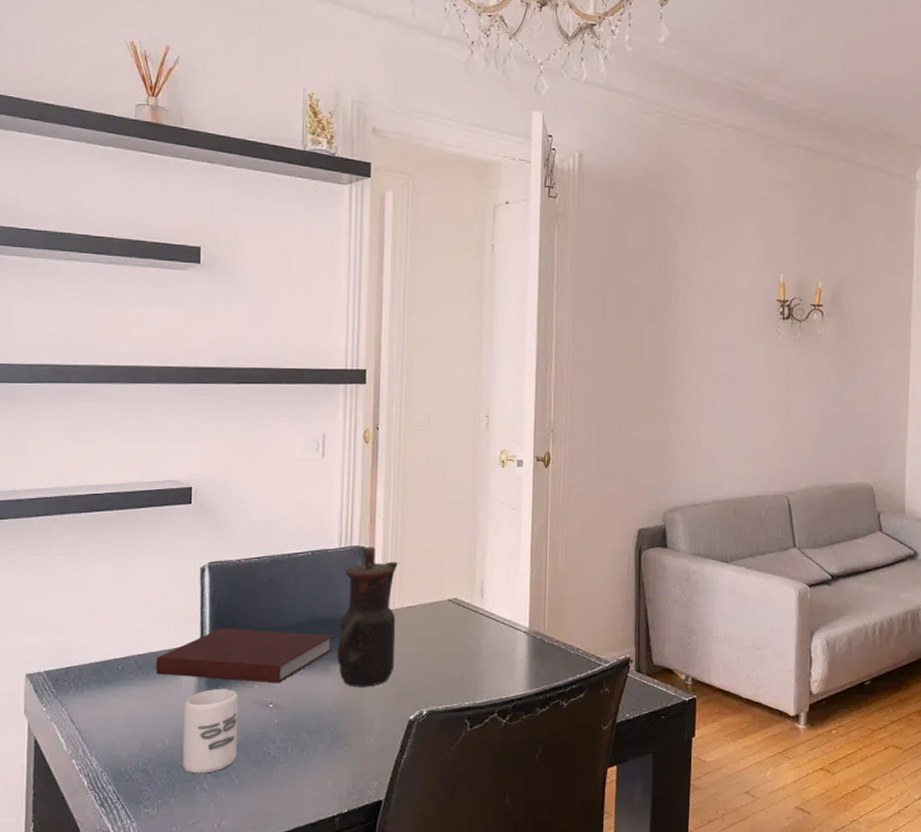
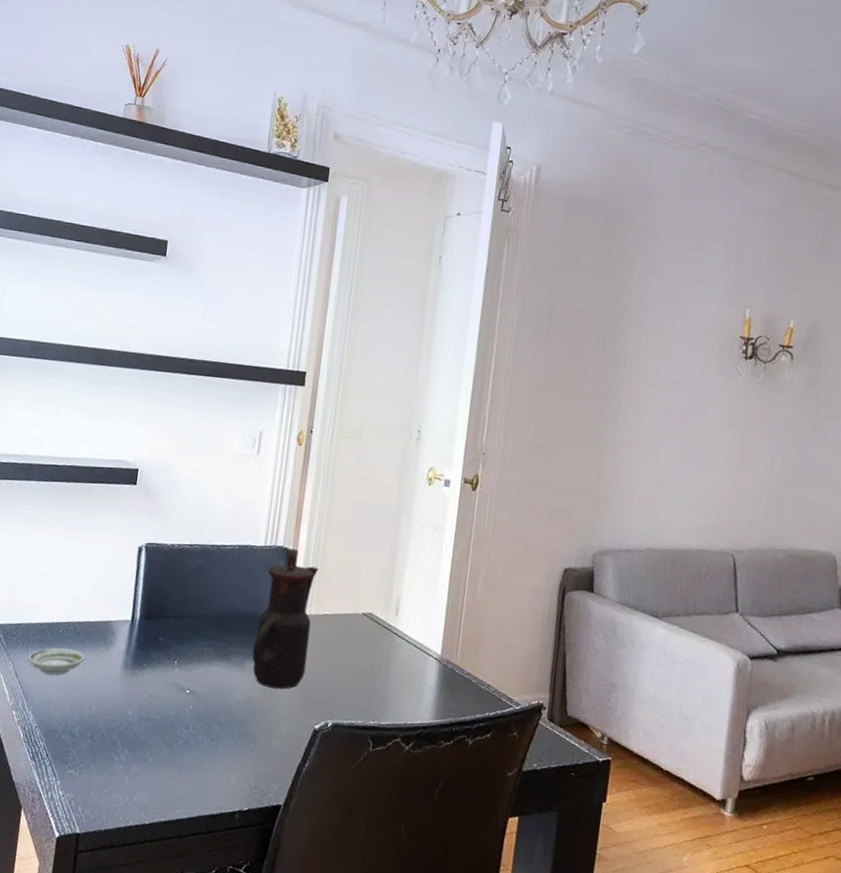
saucer: none [83,684,151,715] -> present [27,647,85,675]
notebook: present [156,627,333,683] -> none [90,607,251,671]
cup: present [182,689,238,774] -> none [104,665,160,747]

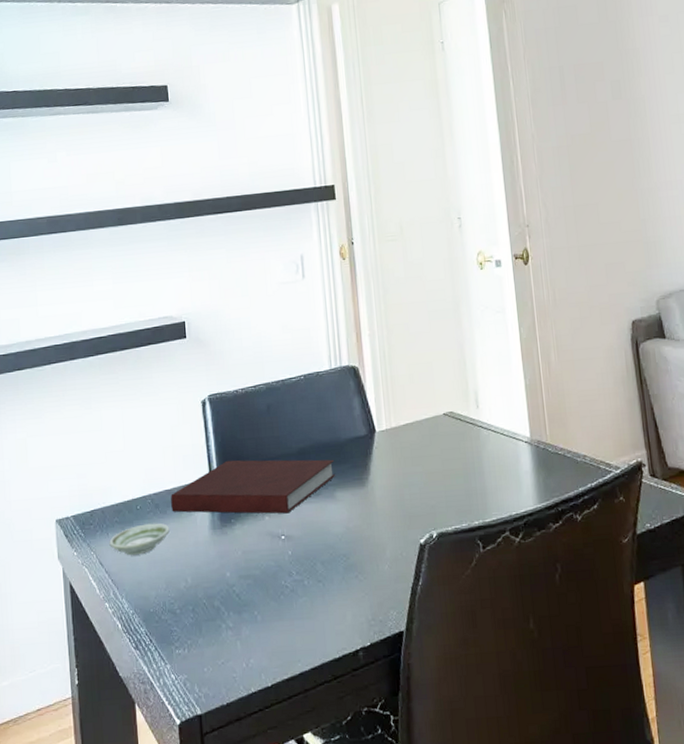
notebook: none [90,607,251,671] -> present [171,459,336,514]
teapot: present [252,548,318,689] -> none [338,365,399,513]

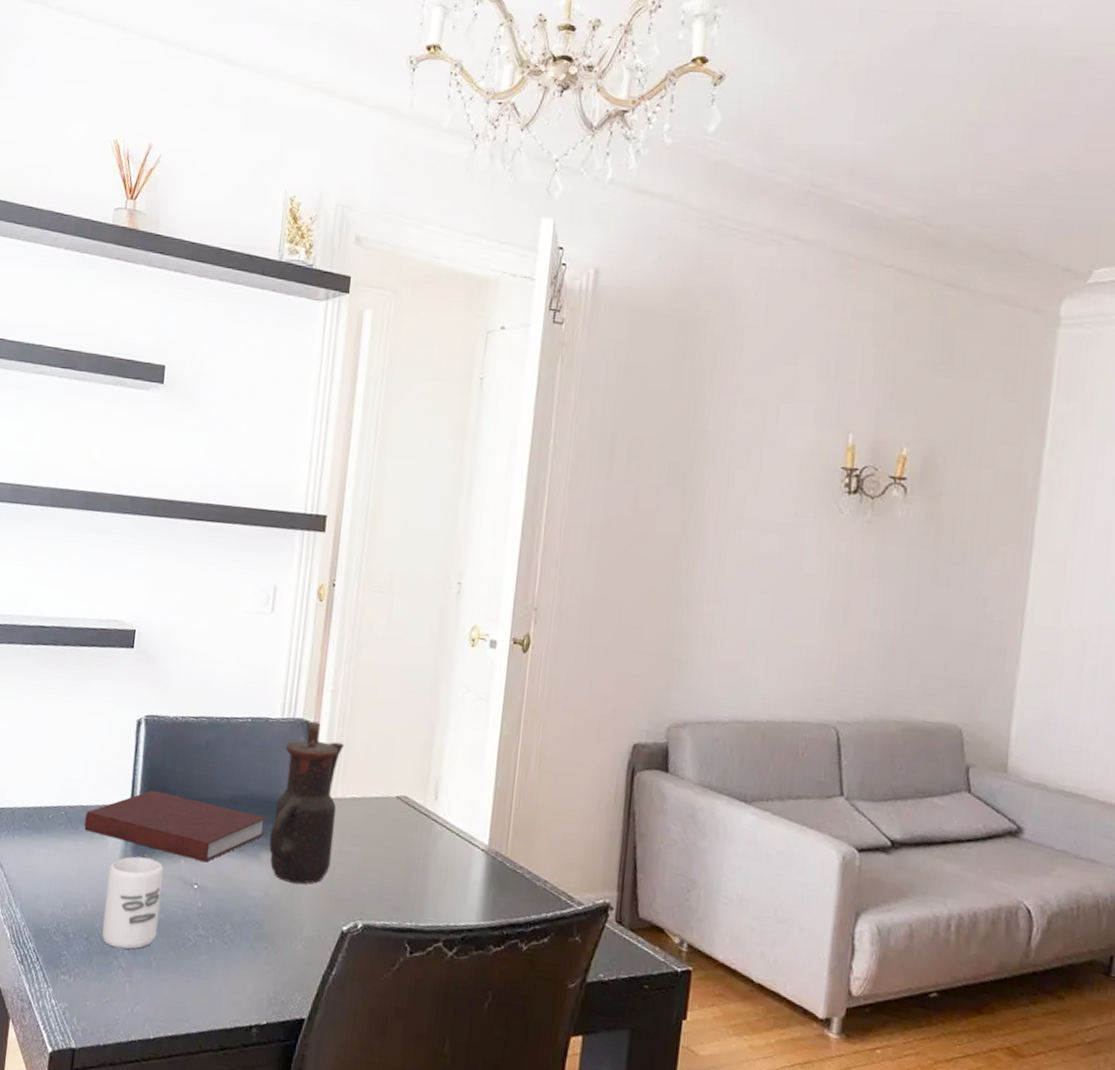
saucer: present [109,523,170,556] -> none [13,835,79,866]
cup: none [201,522,257,612] -> present [101,856,163,950]
teapot: none [338,365,399,513] -> present [268,721,344,885]

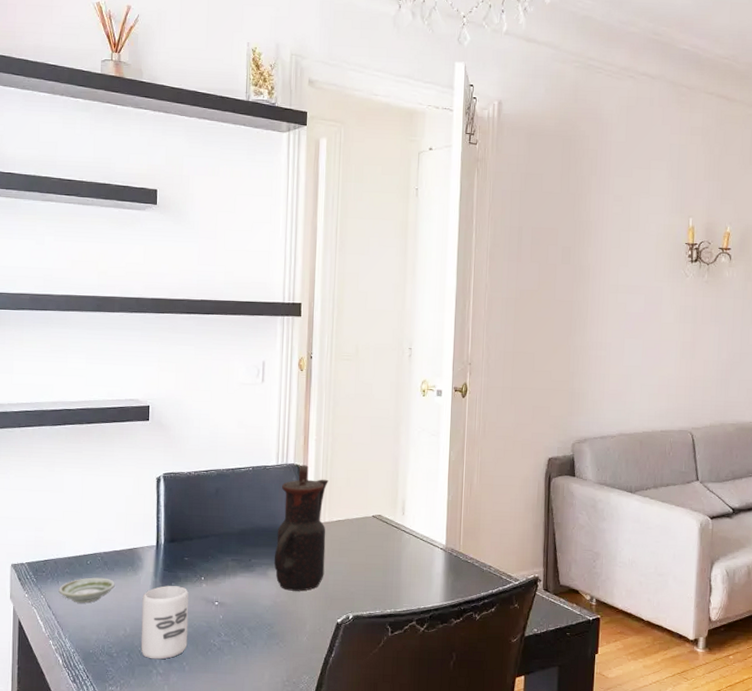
saucer: none [13,835,79,866] -> present [58,577,115,603]
notebook: present [84,789,267,863] -> none [119,532,271,584]

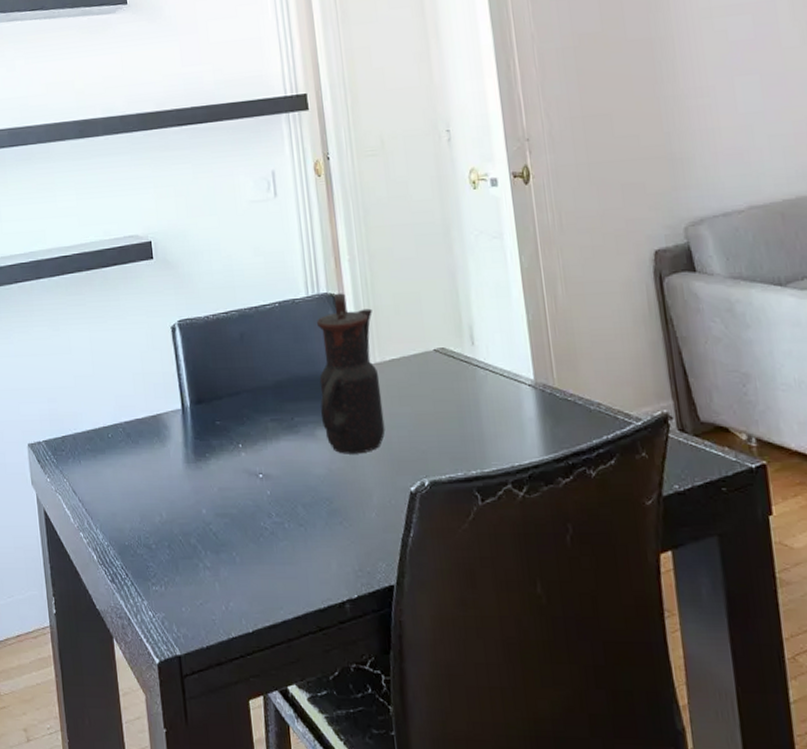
saucer: present [58,577,115,603] -> none [81,453,142,486]
cup: present [140,586,188,660] -> none [175,457,234,550]

